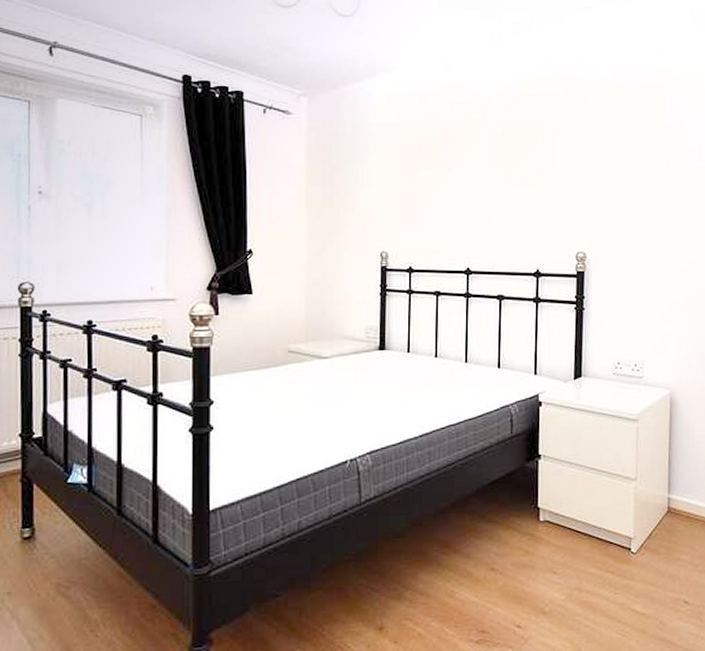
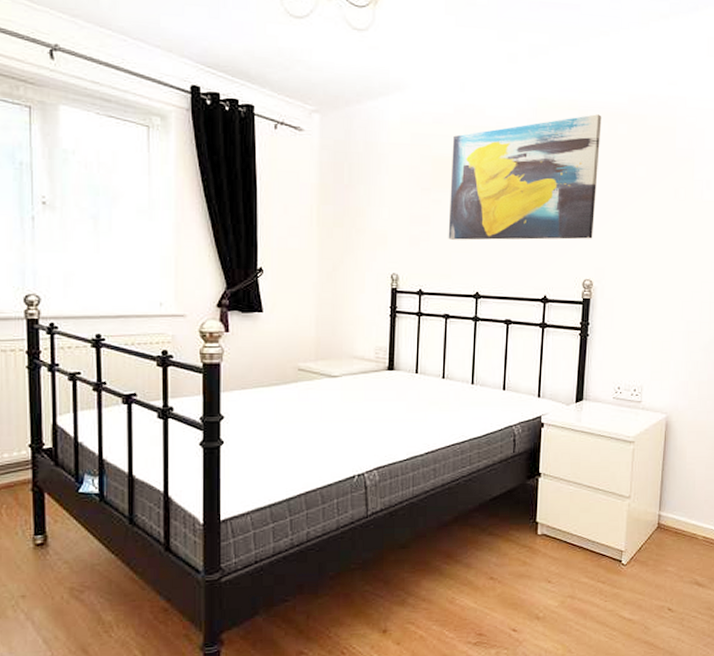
wall art: none [437,87,588,216] -> present [448,114,602,240]

